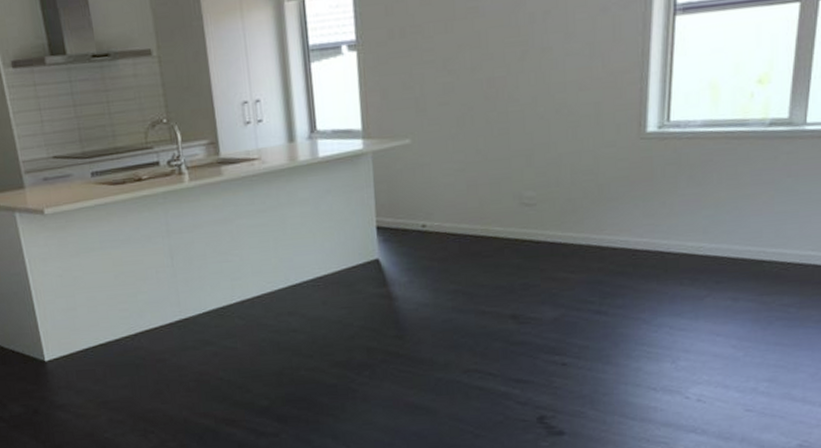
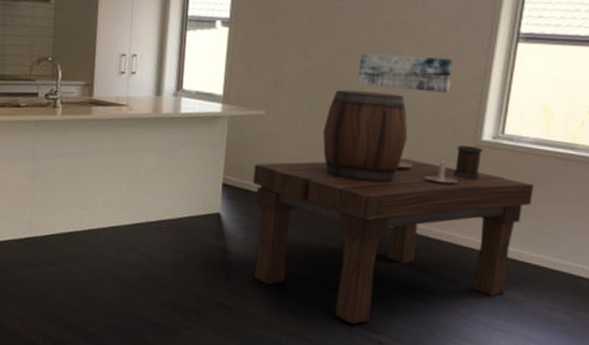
dining table: none [408,96,706,351] -> present [253,89,534,325]
wall art: none [505,46,607,93] -> present [357,53,453,93]

